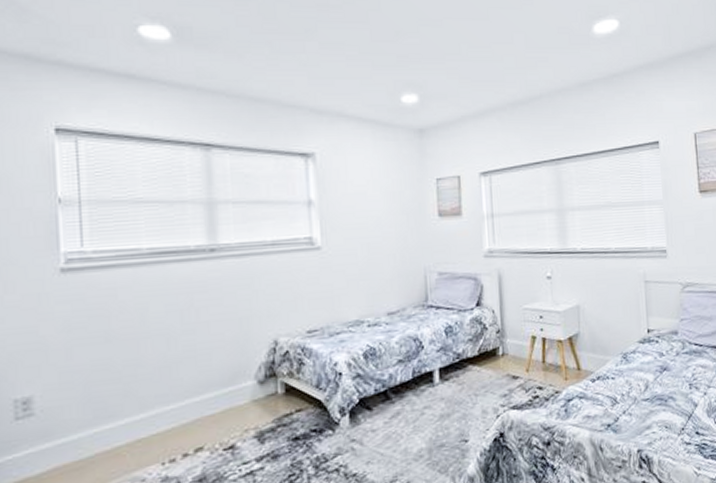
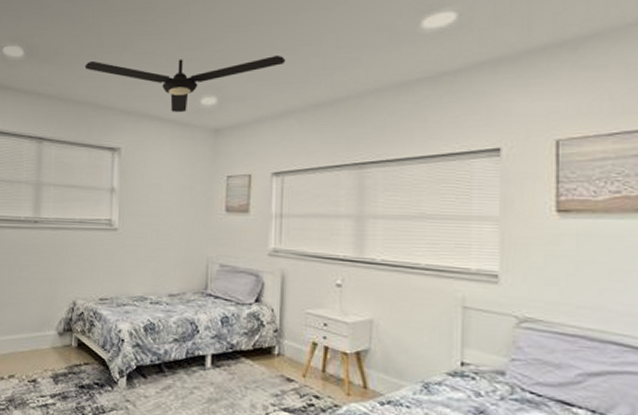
ceiling fan: none [258,49,482,111] -> present [84,54,286,112]

